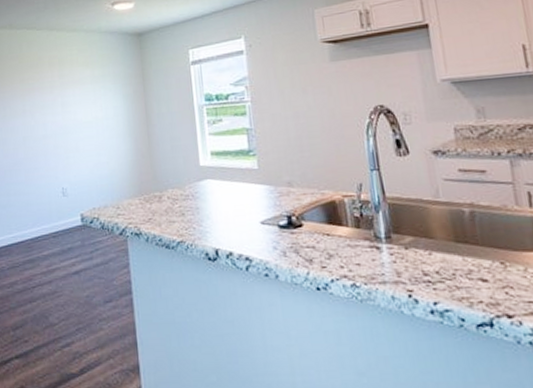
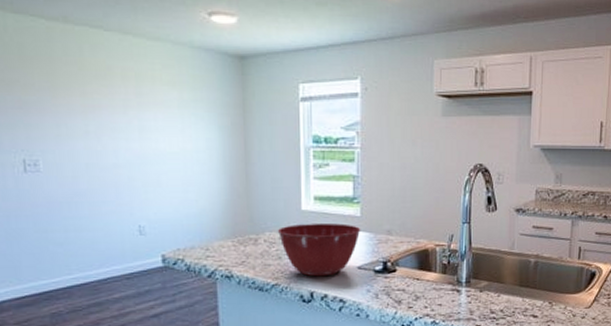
mixing bowl: none [179,177,260,233] -> present [277,222,361,277]

